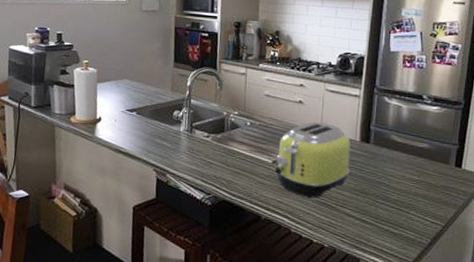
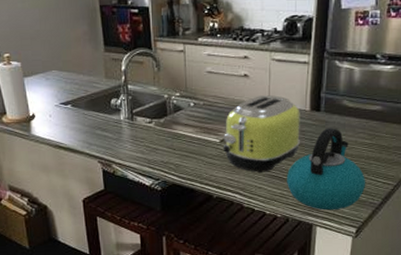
kettle: none [335,160,415,246] -> present [287,128,366,211]

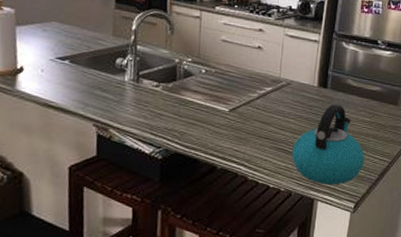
toaster: present [223,95,300,173] -> none [231,68,309,145]

